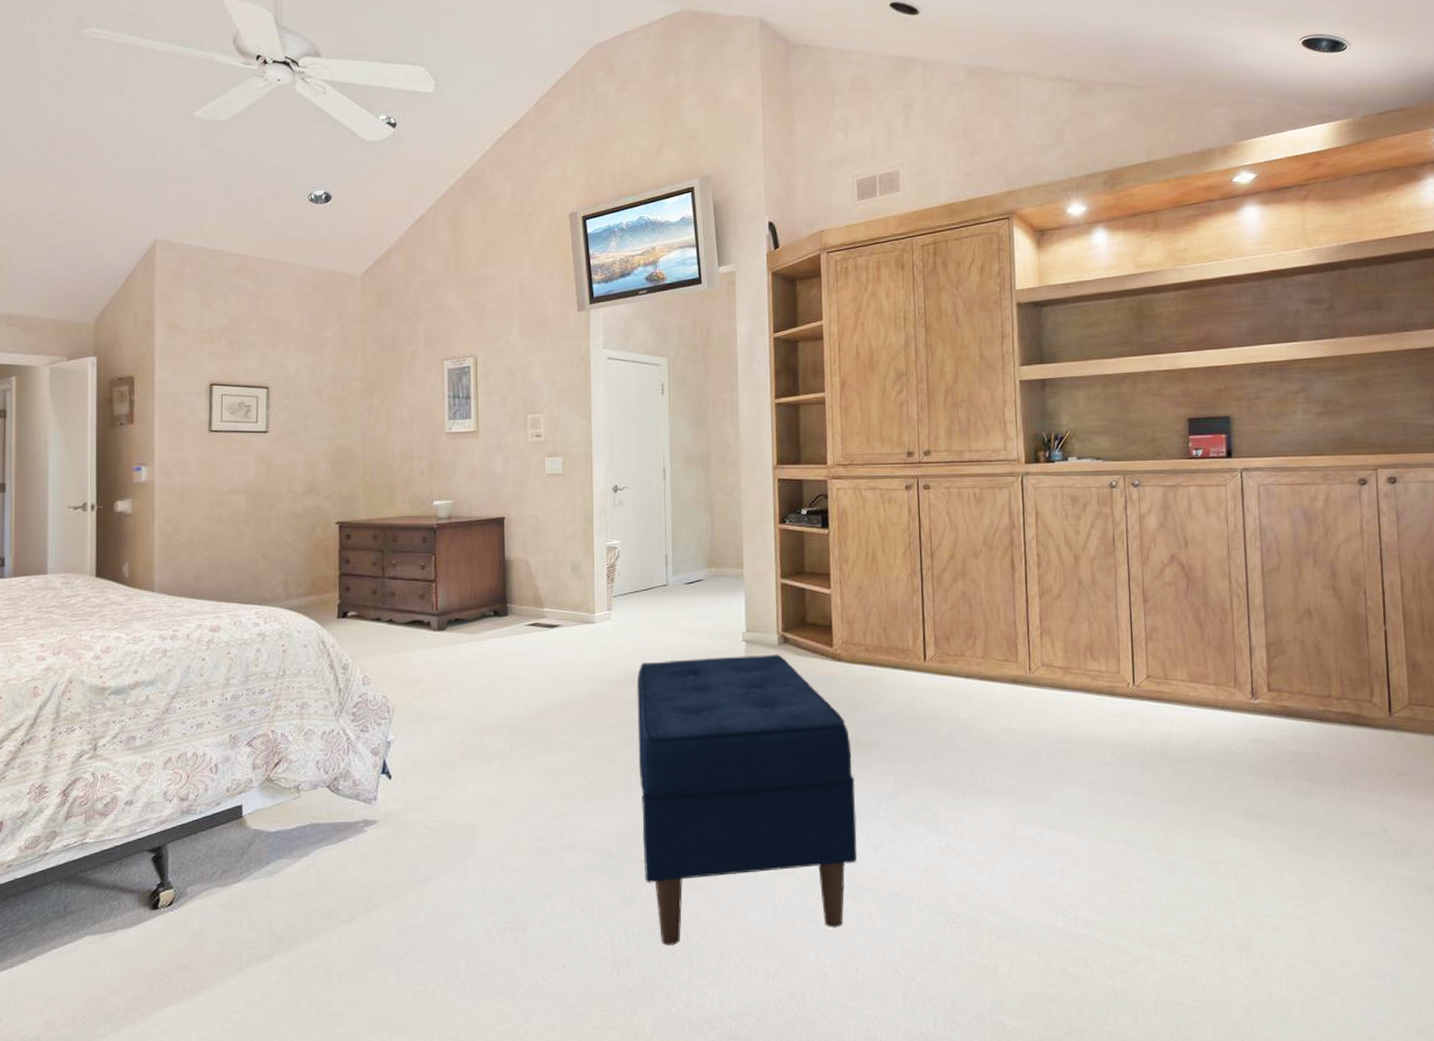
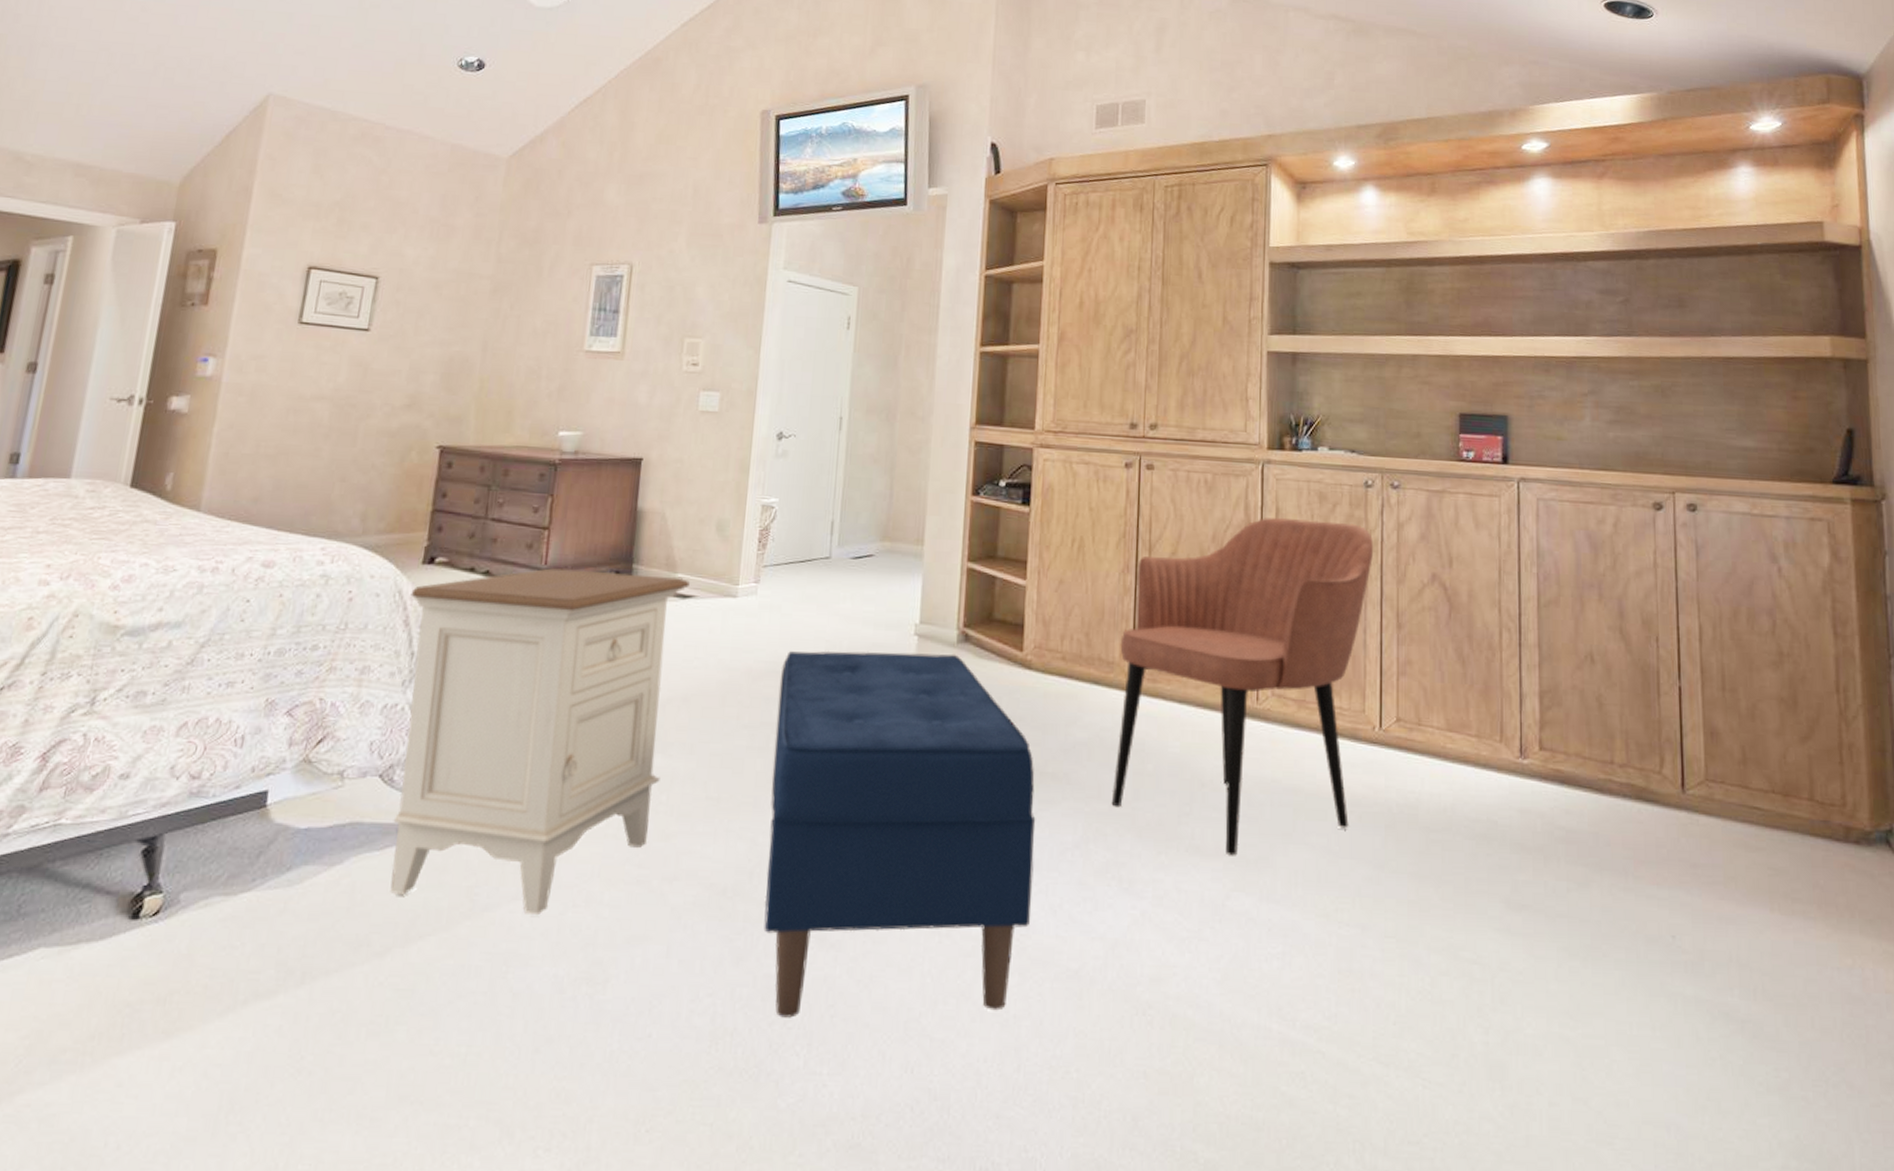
nightstand: none [332,611,555,883] -> present [390,568,690,915]
armchair: none [913,519,1121,795] -> present [1111,517,1374,856]

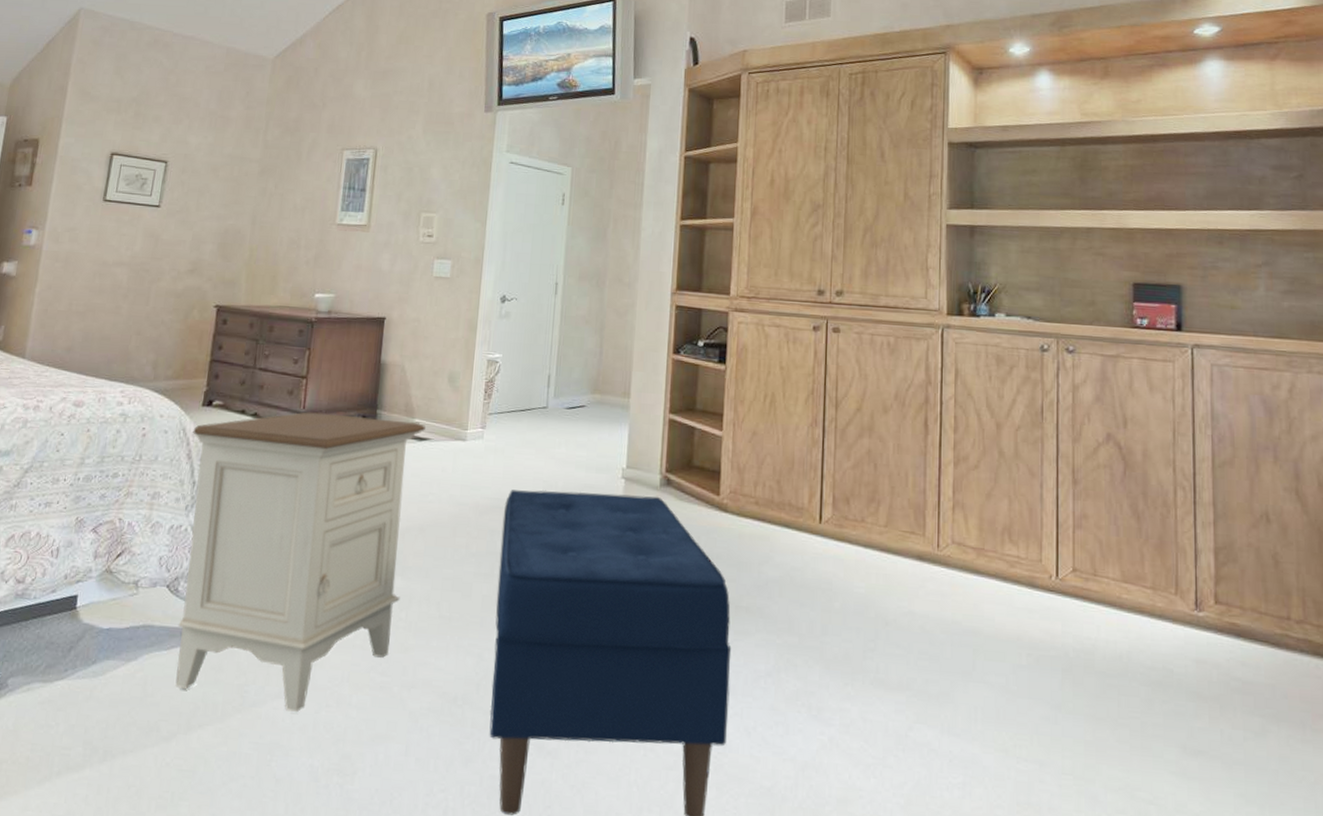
armchair: present [1111,517,1374,856] -> none [801,378,1050,691]

